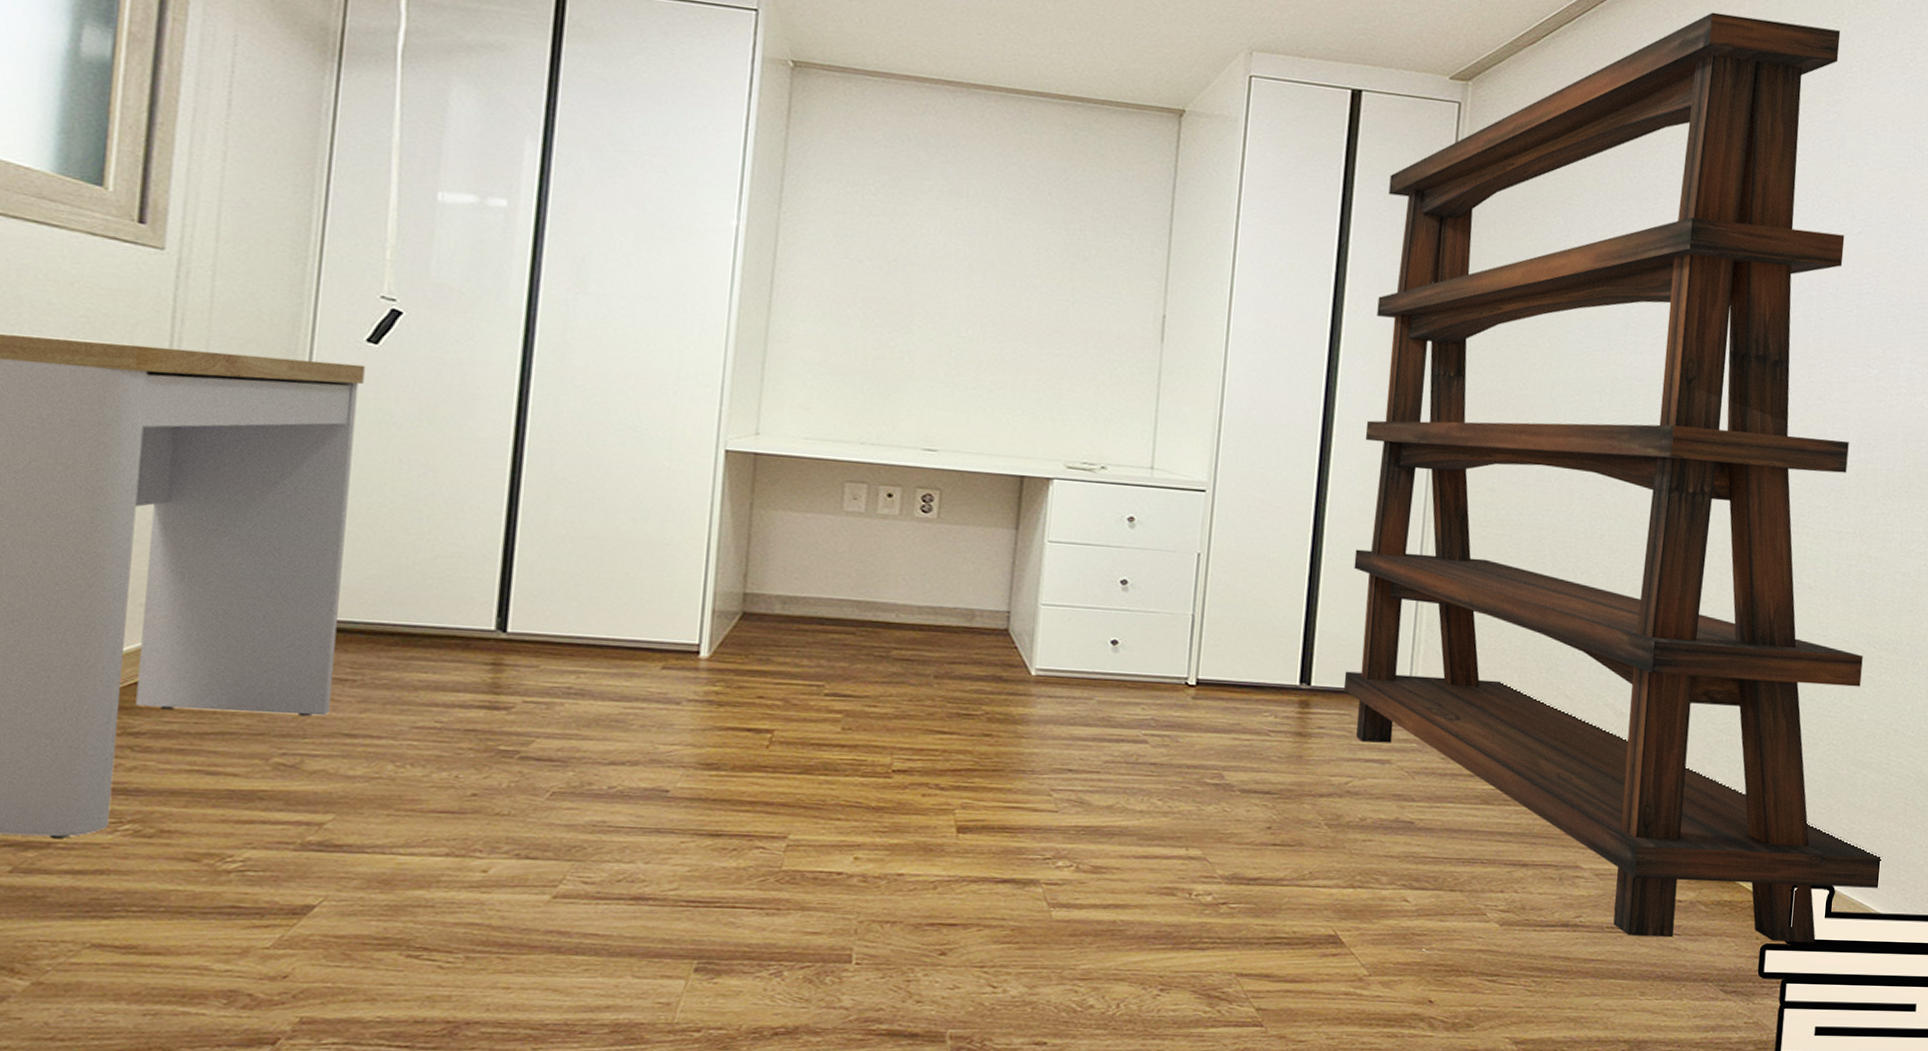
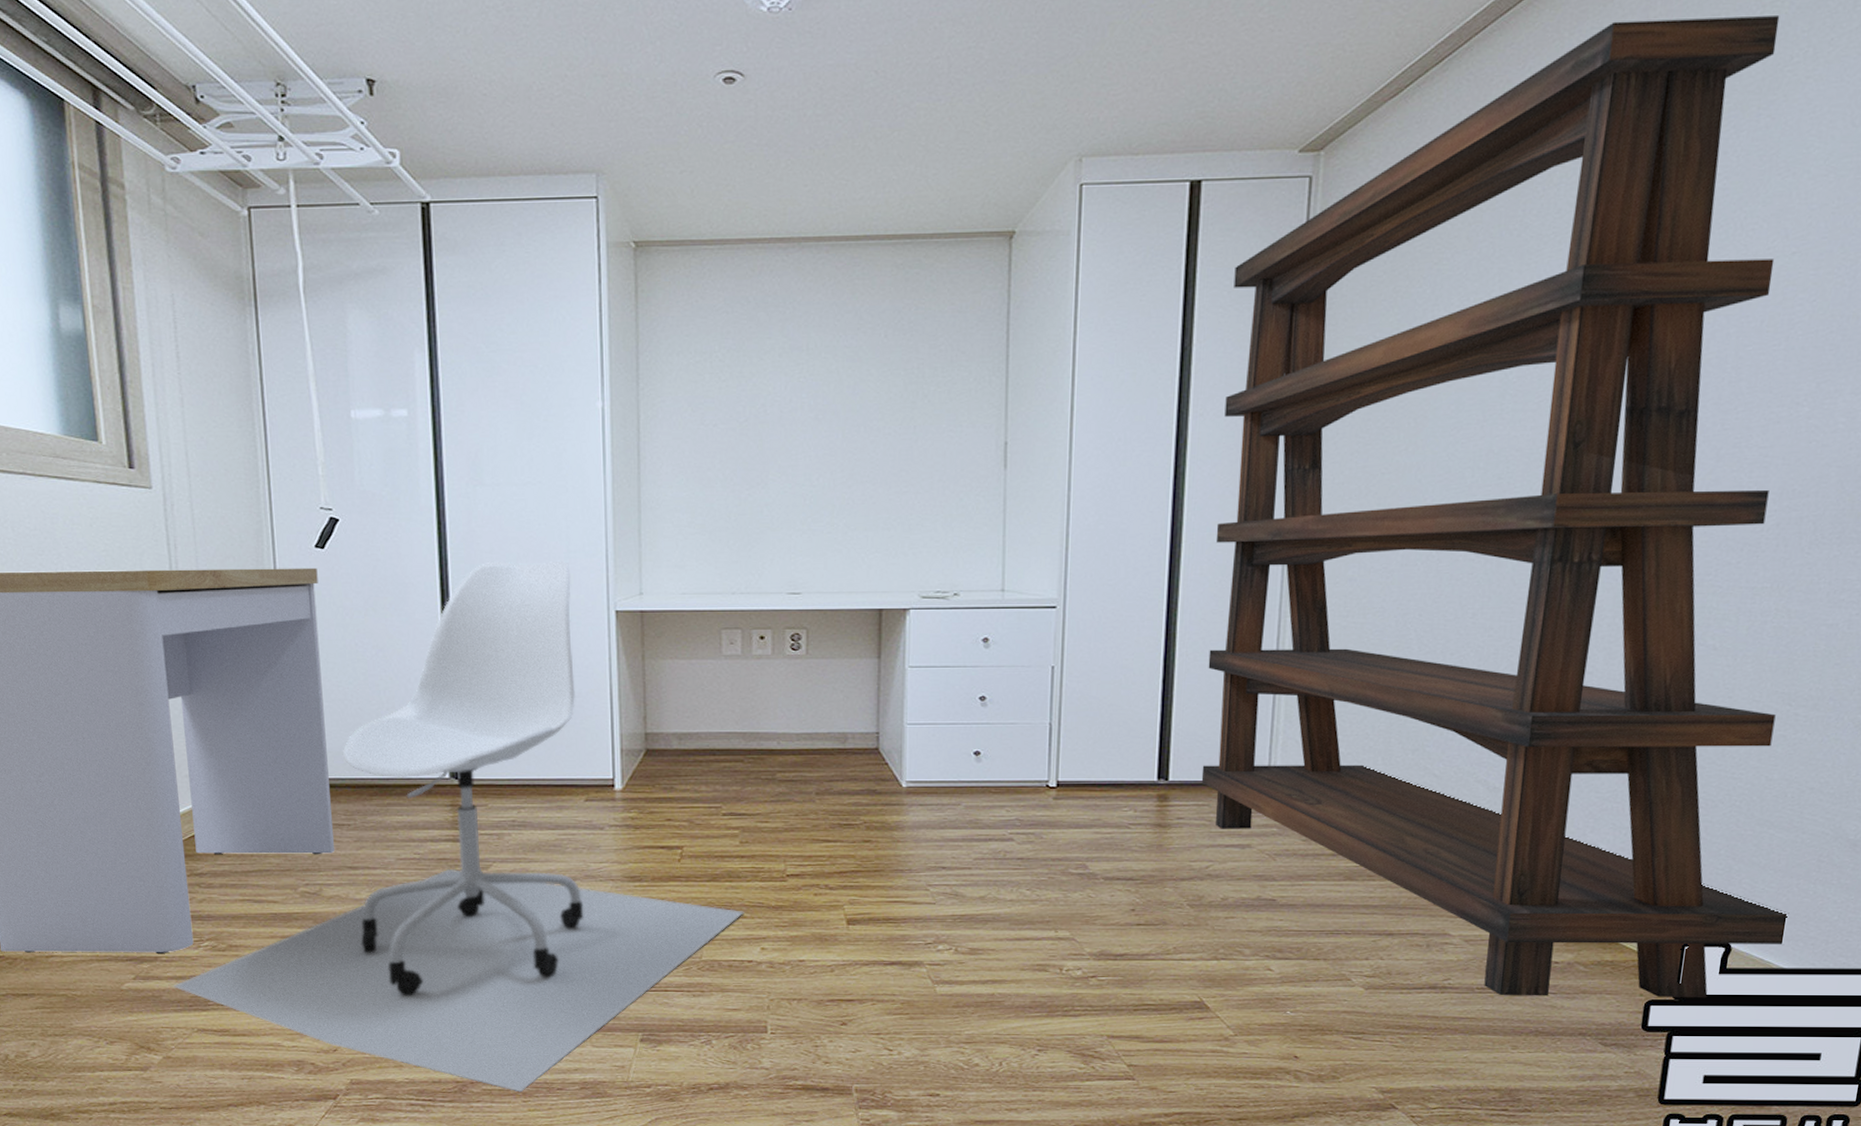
office chair: none [66,379,839,1037] -> present [173,560,744,1092]

